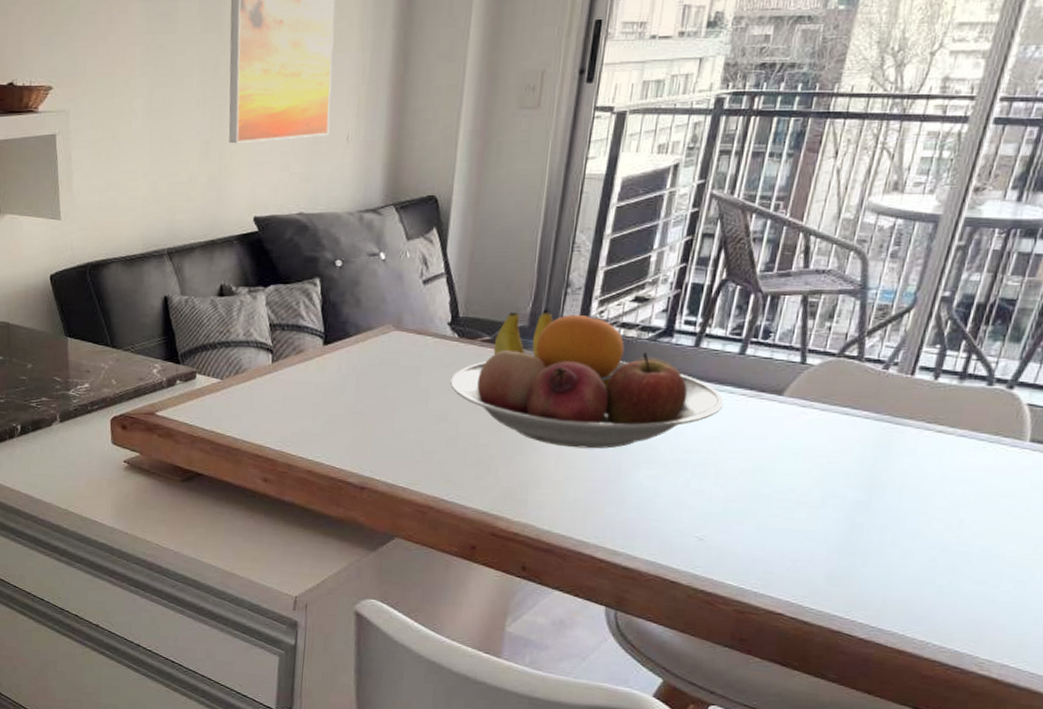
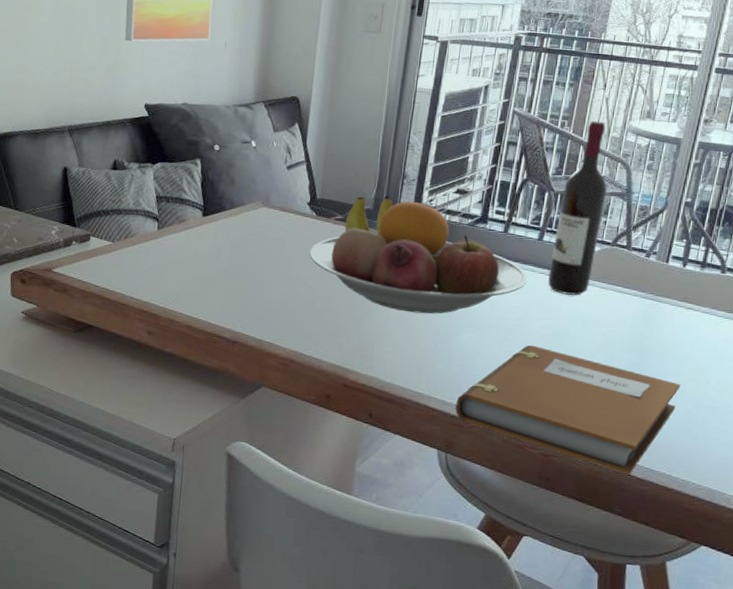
notebook: none [628,482,923,635] -> present [455,345,681,475]
wine bottle: none [751,199,836,421] -> present [548,120,608,296]

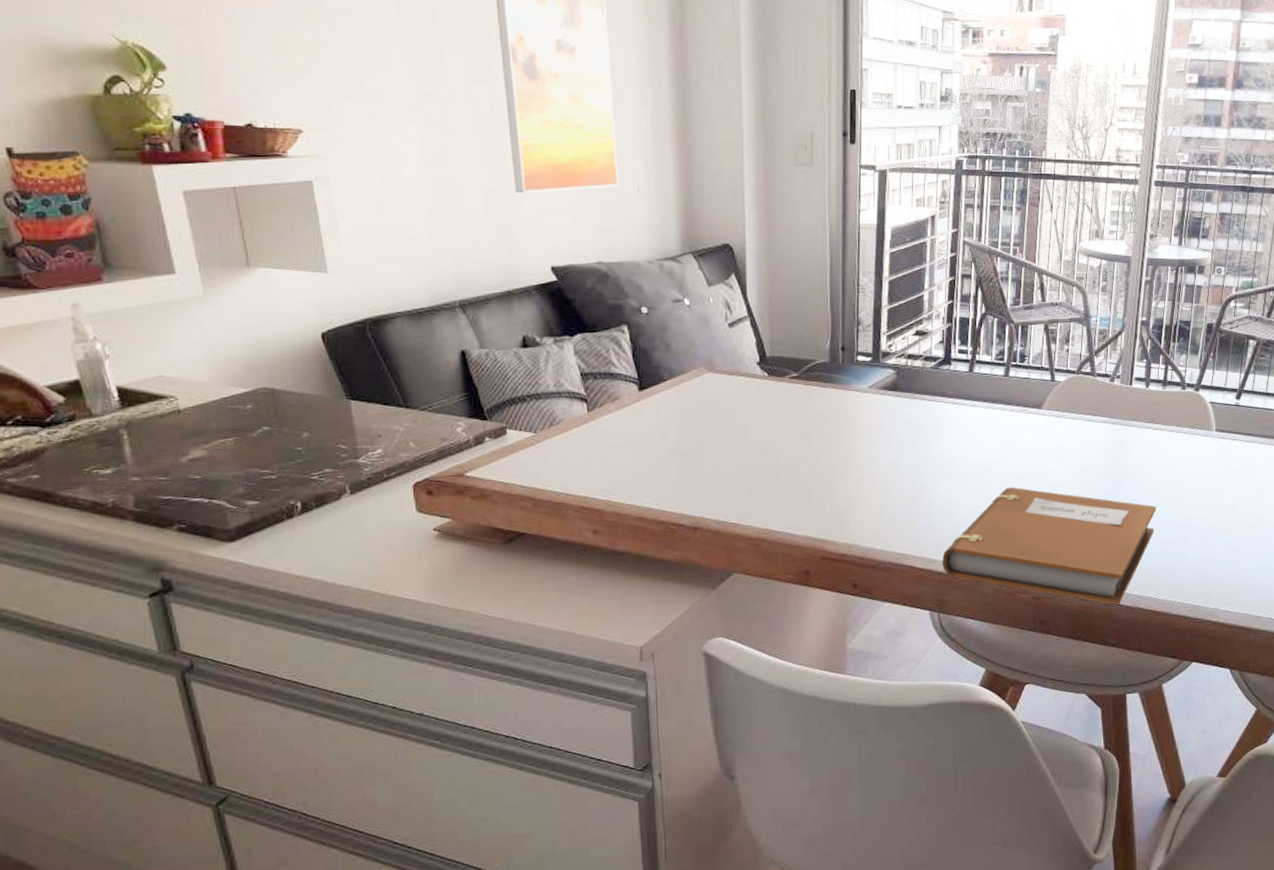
fruit bowl: present [309,196,528,314] -> none [766,349,999,470]
wine bottle: present [548,120,608,296] -> none [1019,245,1067,431]

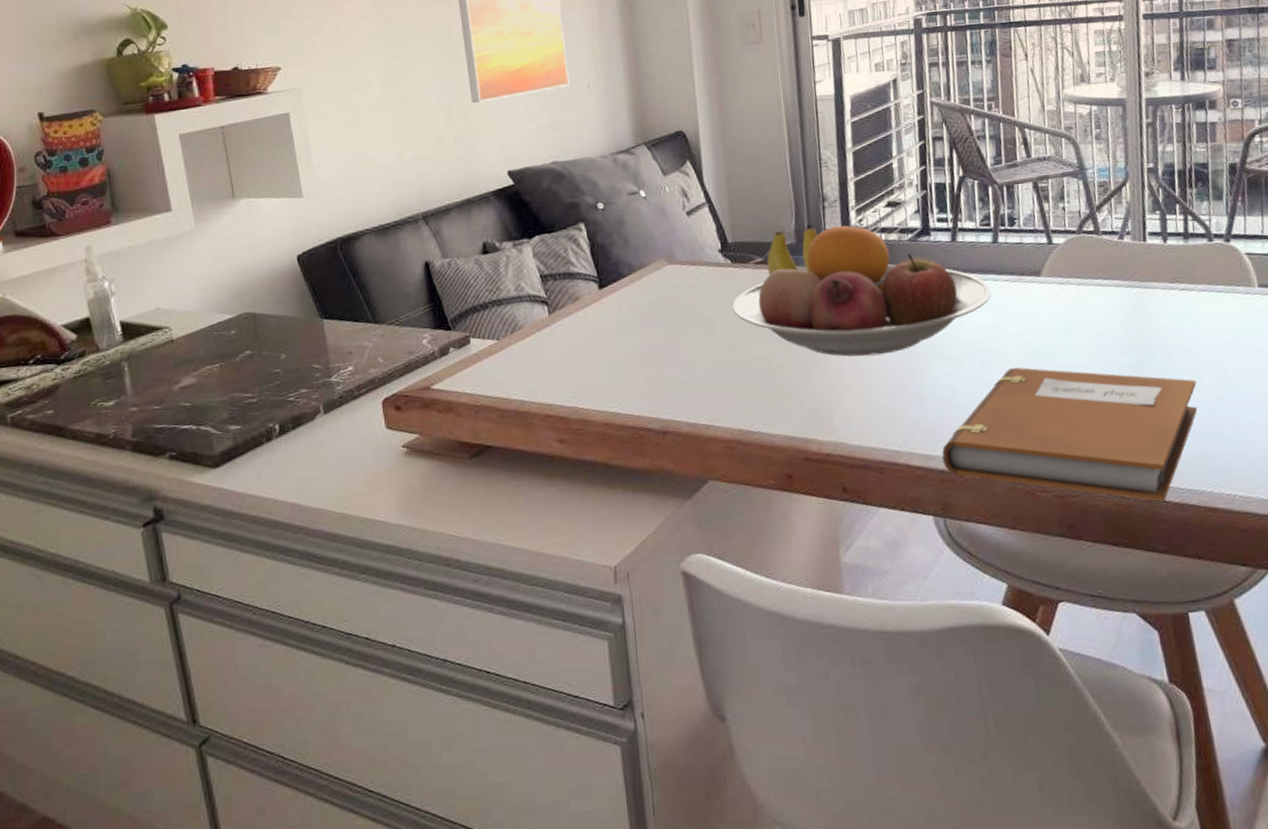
fruit bowl: none [766,349,999,470] -> present [732,225,992,357]

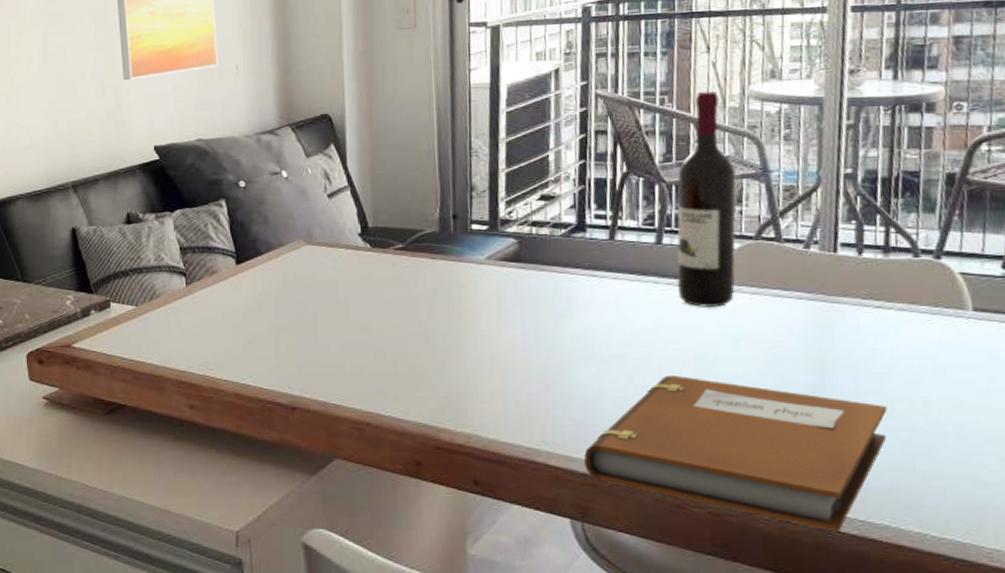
fruit bowl: present [732,225,992,357] -> none [369,217,651,351]
wine bottle: none [1007,95,1063,301] -> present [677,90,737,308]

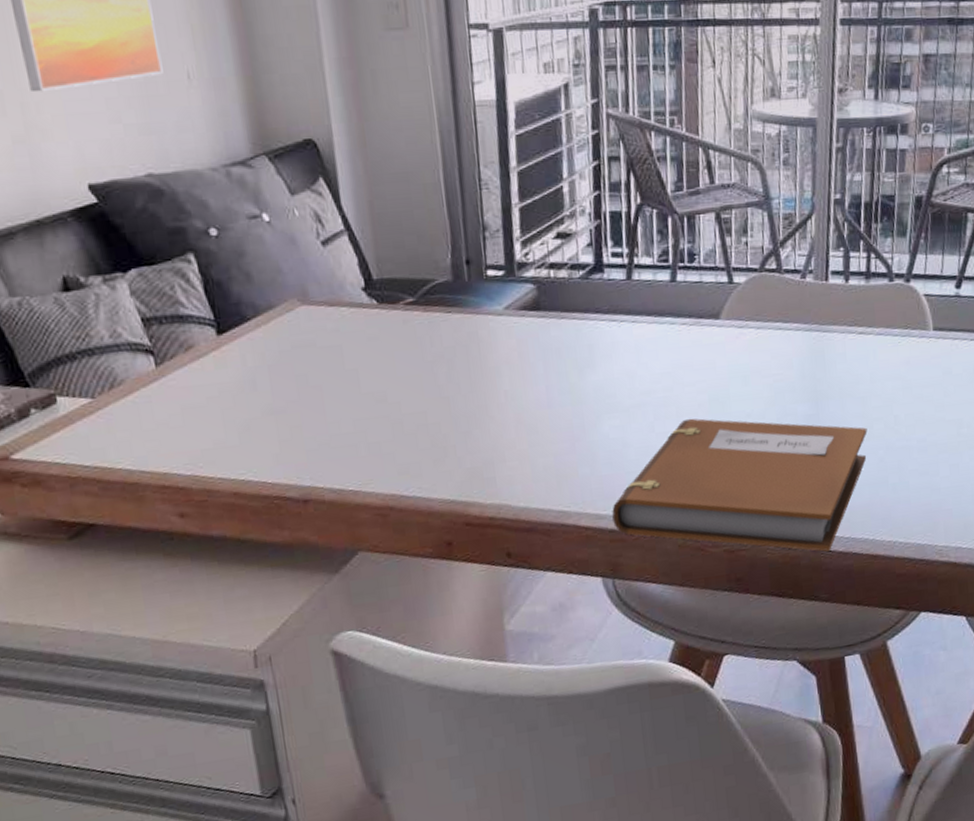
wine bottle: present [677,90,737,308] -> none [689,110,743,347]

